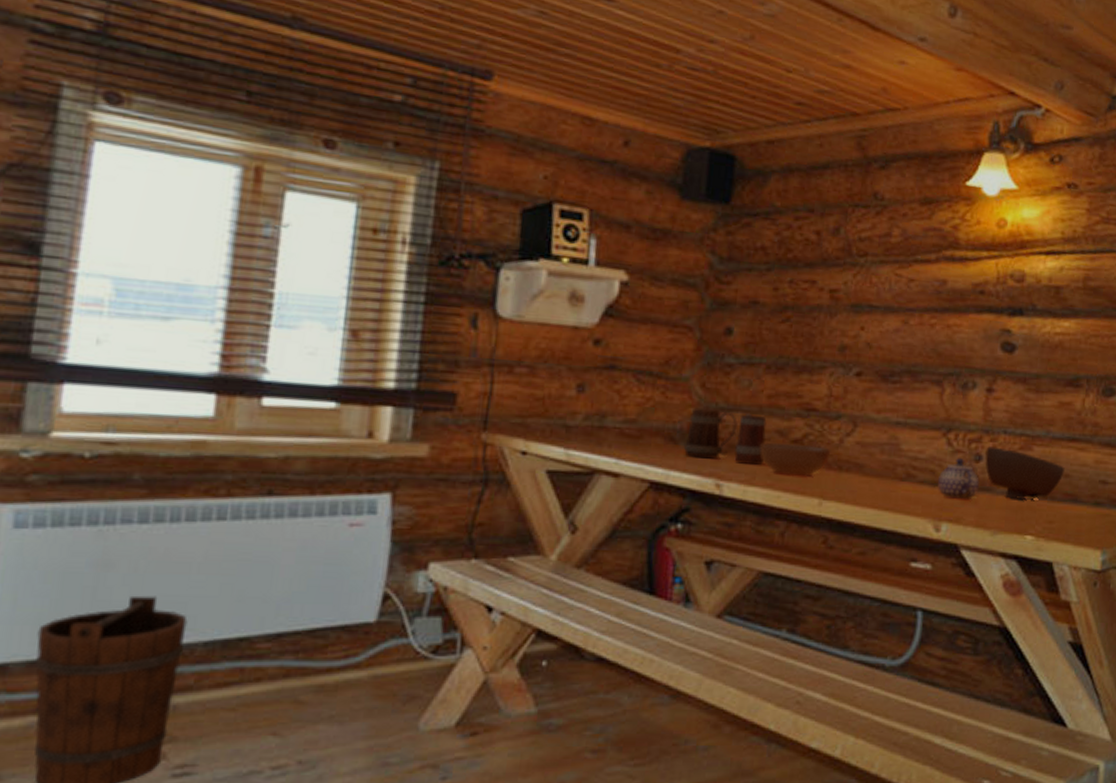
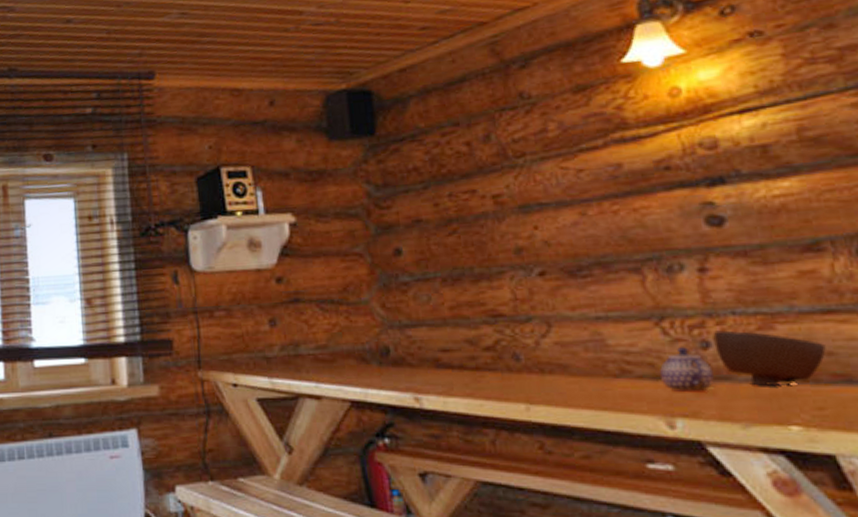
beer mug: present [683,407,738,459] -> none [375,326,425,375]
beer mug: present [734,413,767,465] -> none [425,326,458,376]
bowl: present [759,443,831,477] -> none [450,351,529,384]

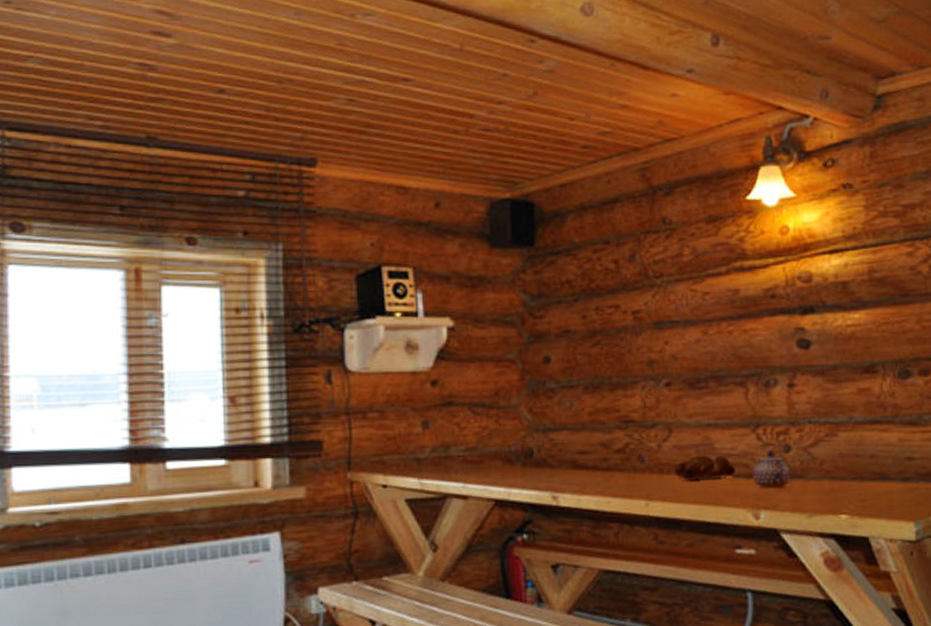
bread loaf: none [558,352,639,383] -> present [675,455,736,481]
wooden bowl: present [713,330,826,386] -> none [793,436,871,483]

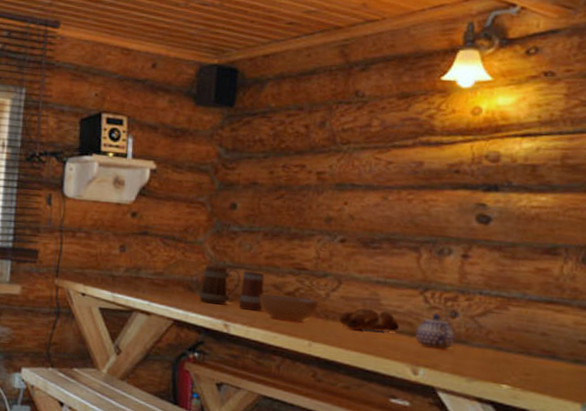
beer mug: none [520,430,565,475] -> present [199,265,241,305]
beer mug: none [565,430,592,476] -> present [238,270,265,311]
bowl: none [586,453,651,483] -> present [258,294,319,322]

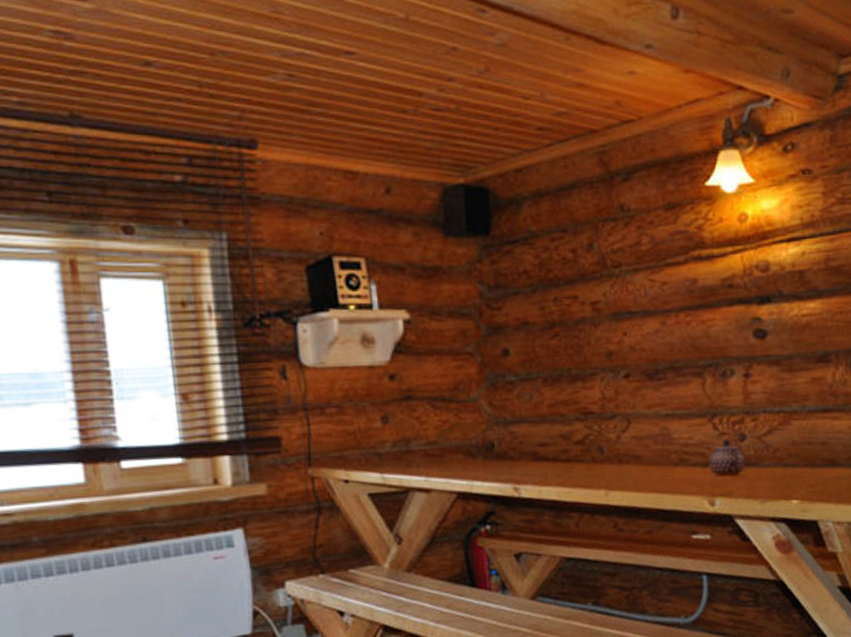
beer mug: present [199,265,241,305] -> none [481,423,525,468]
beer mug: present [238,270,265,311] -> none [526,423,552,468]
bowl: present [258,294,319,322] -> none [546,444,611,474]
bread loaf: present [339,308,400,332] -> none [633,445,693,471]

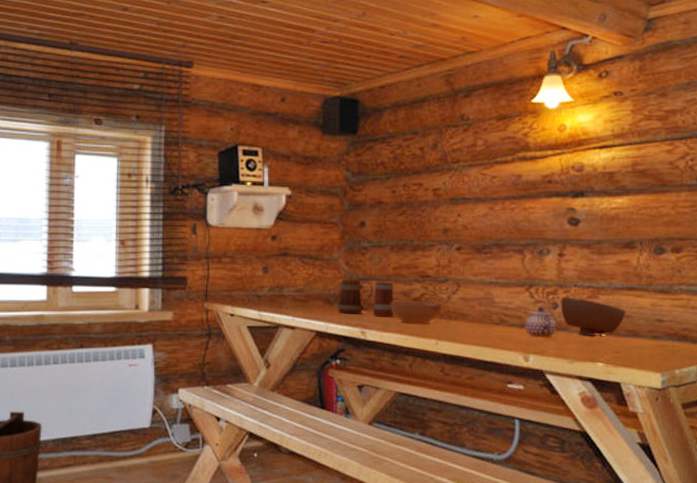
beer mug: none [481,423,525,468] -> present [337,279,373,314]
beer mug: none [526,423,552,468] -> present [373,281,394,317]
bowl: none [546,444,611,474] -> present [389,301,442,325]
wooden bowl: none [748,425,822,470] -> present [561,297,626,336]

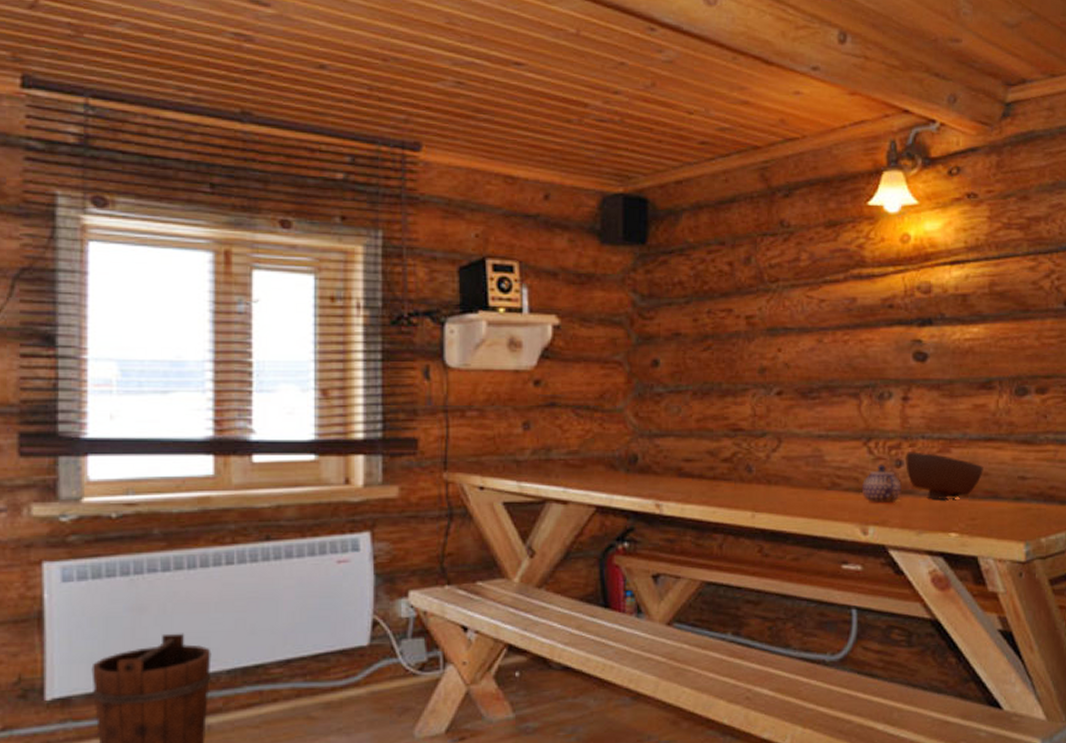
beer mug: present [337,279,373,314] -> none [623,435,671,482]
beer mug: present [373,281,394,317] -> none [670,437,697,484]
bowl: present [389,301,442,325] -> none [692,463,759,493]

